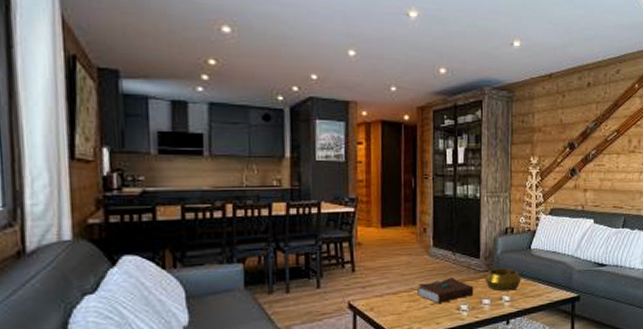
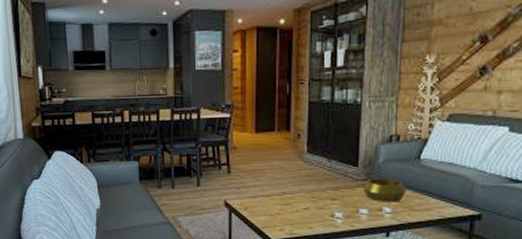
book: present [417,277,474,303] -> none [290,184,350,209]

